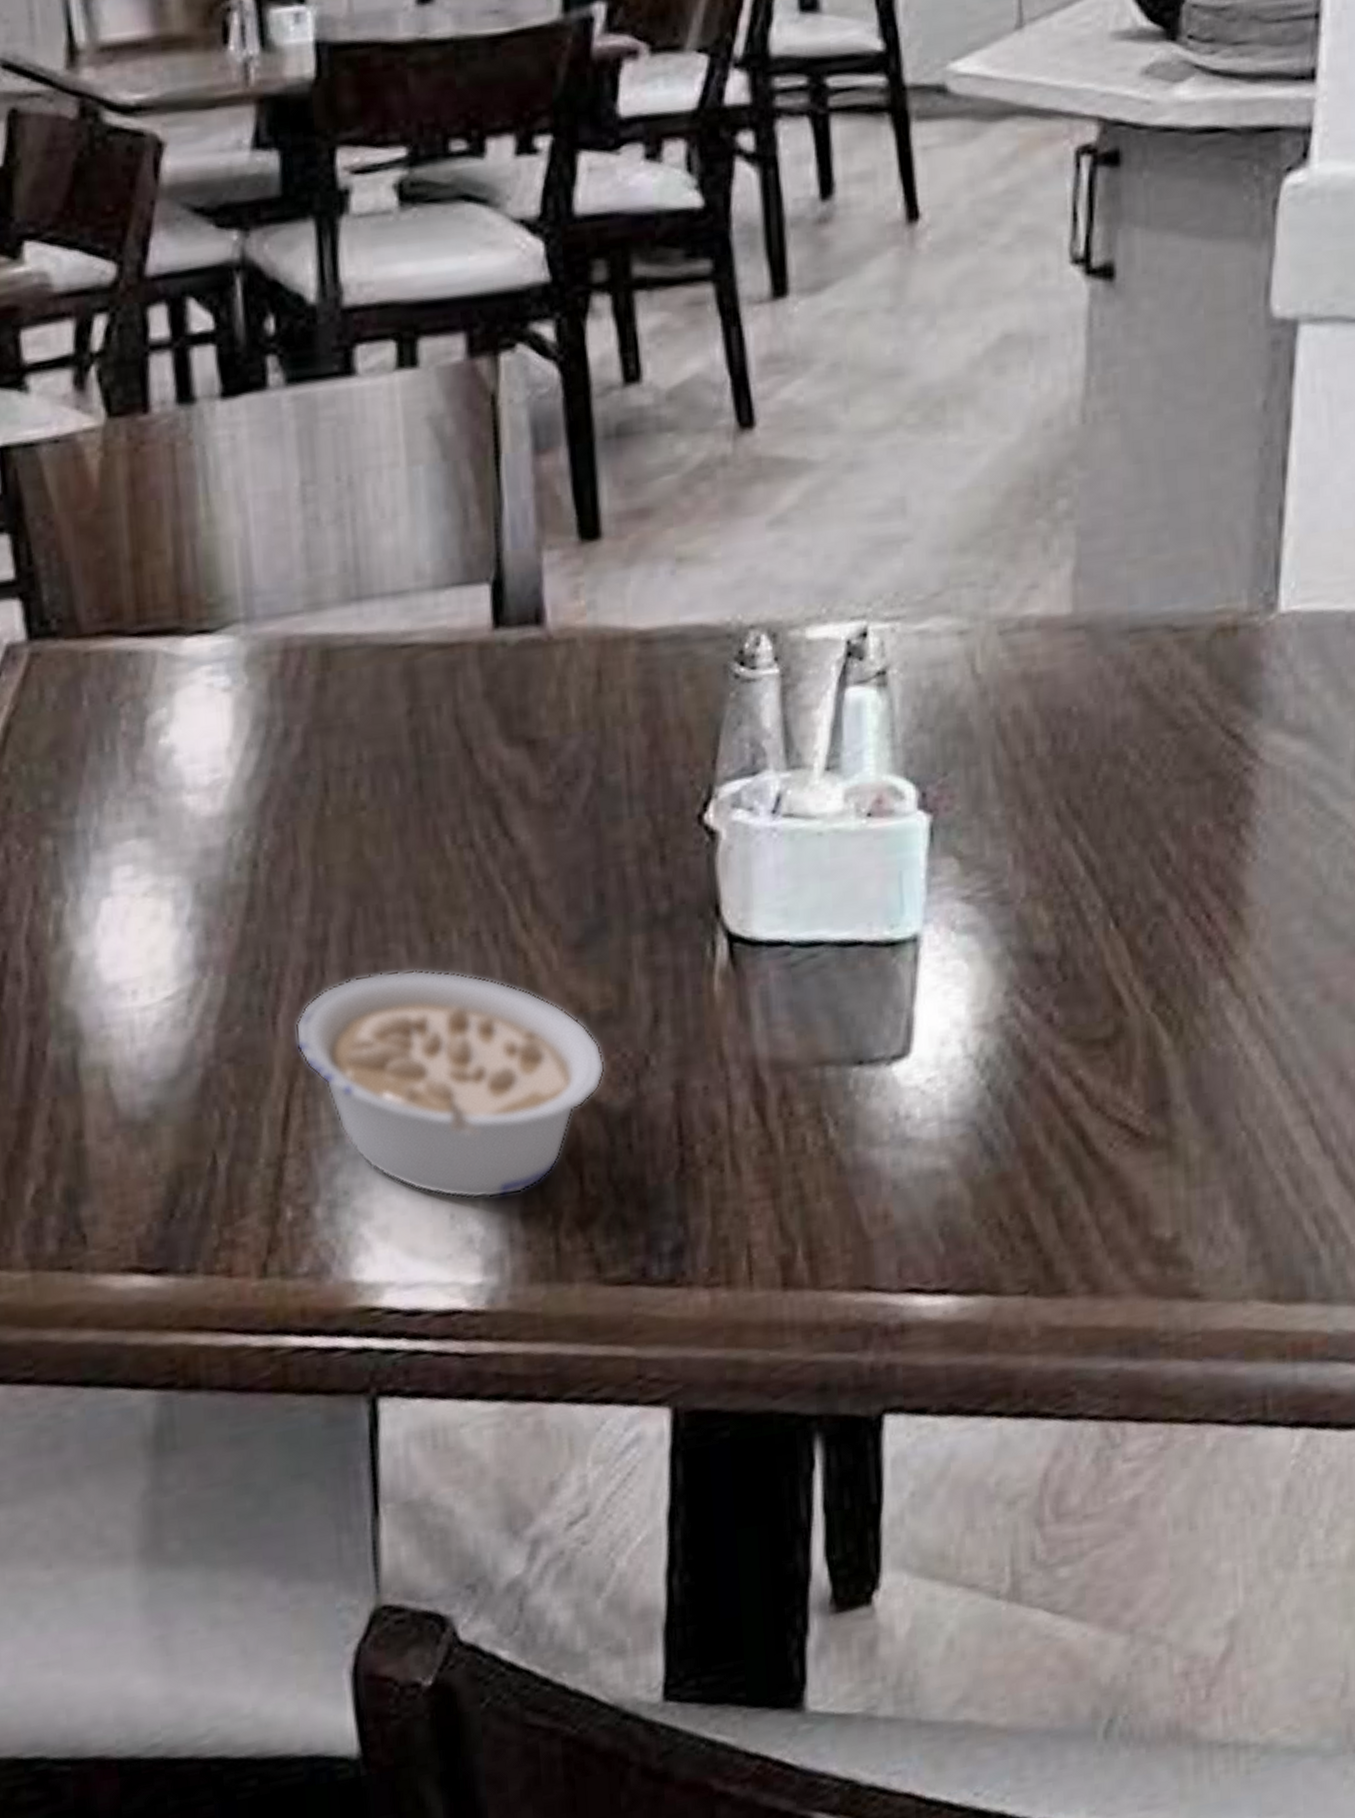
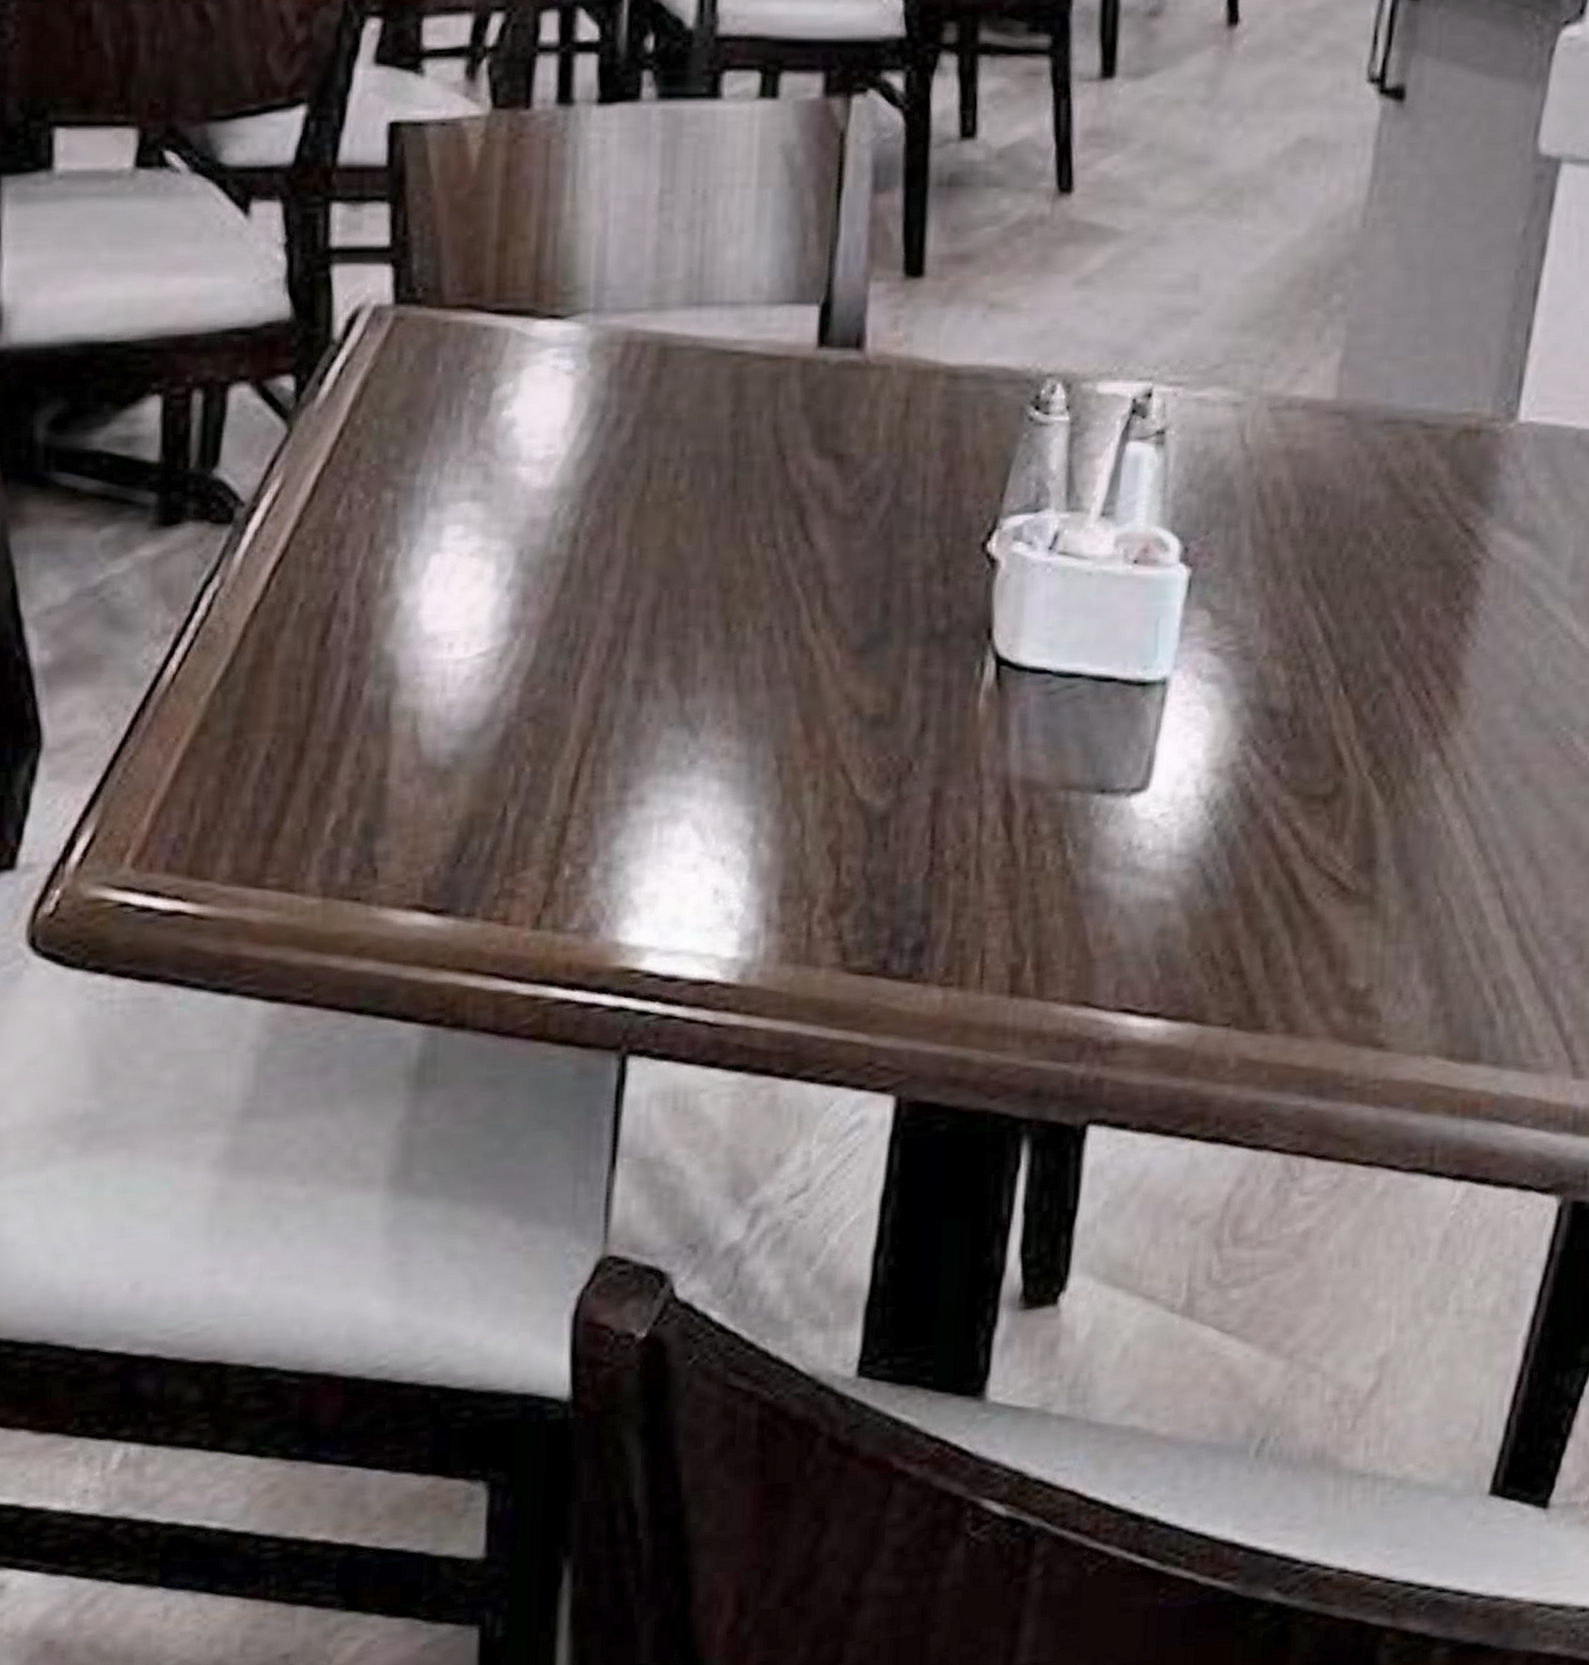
legume: present [295,969,605,1200] -> none [593,654,872,879]

